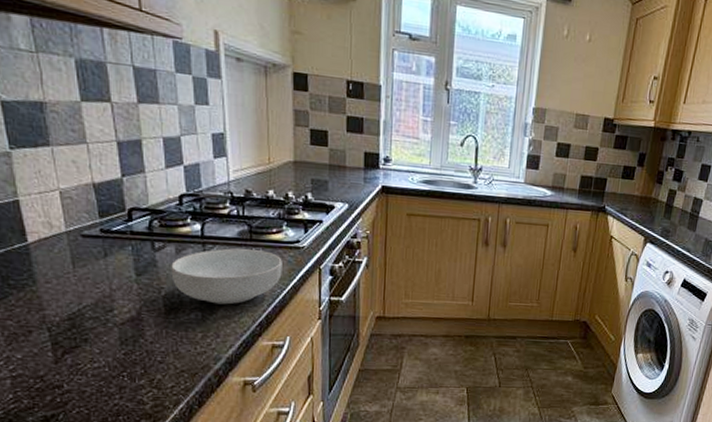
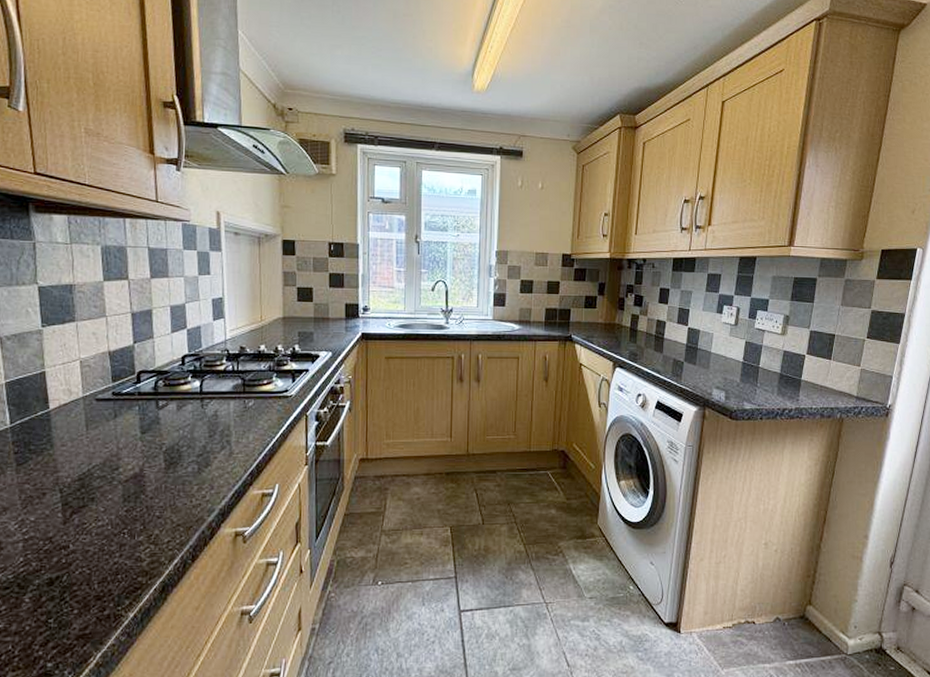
cereal bowl: present [171,248,282,305] -> none [172,402,272,456]

